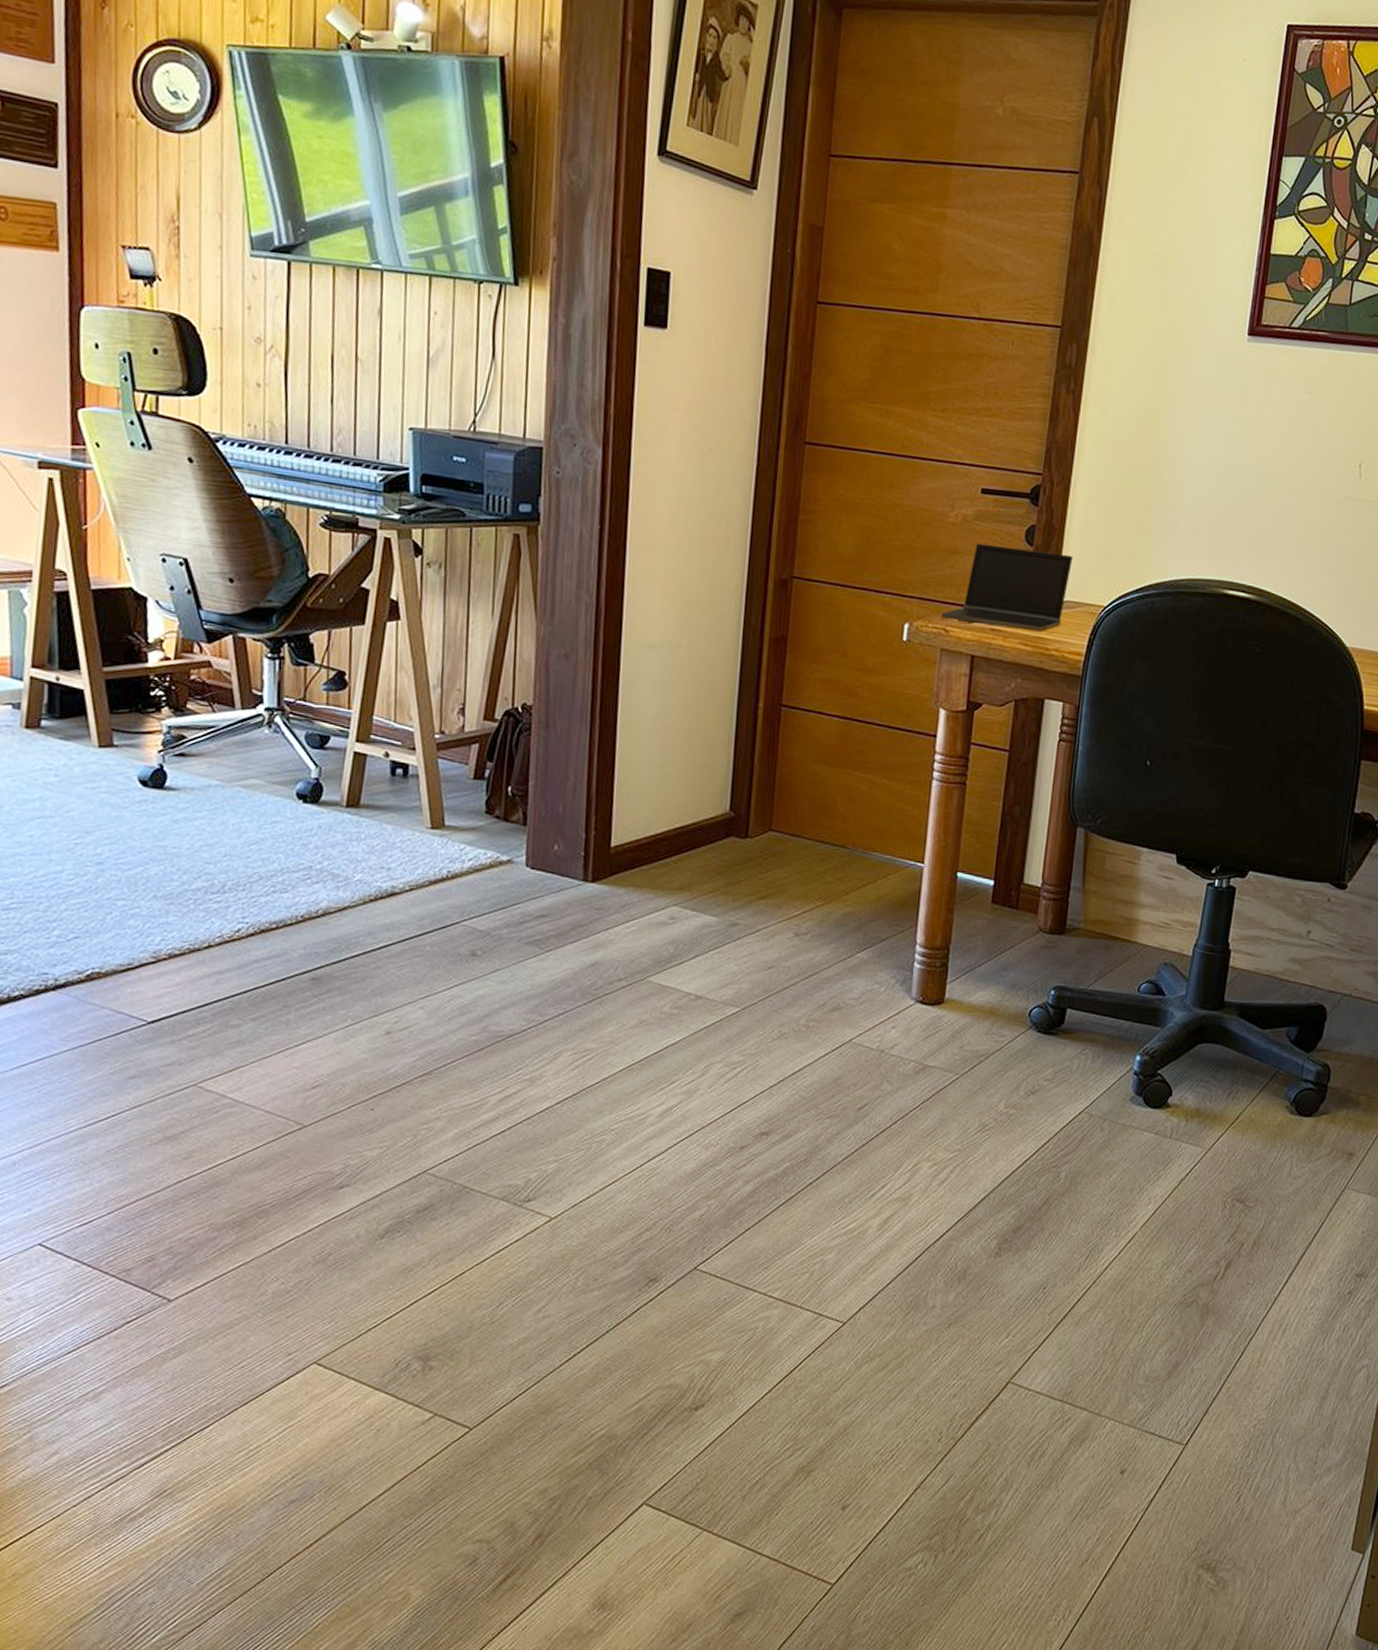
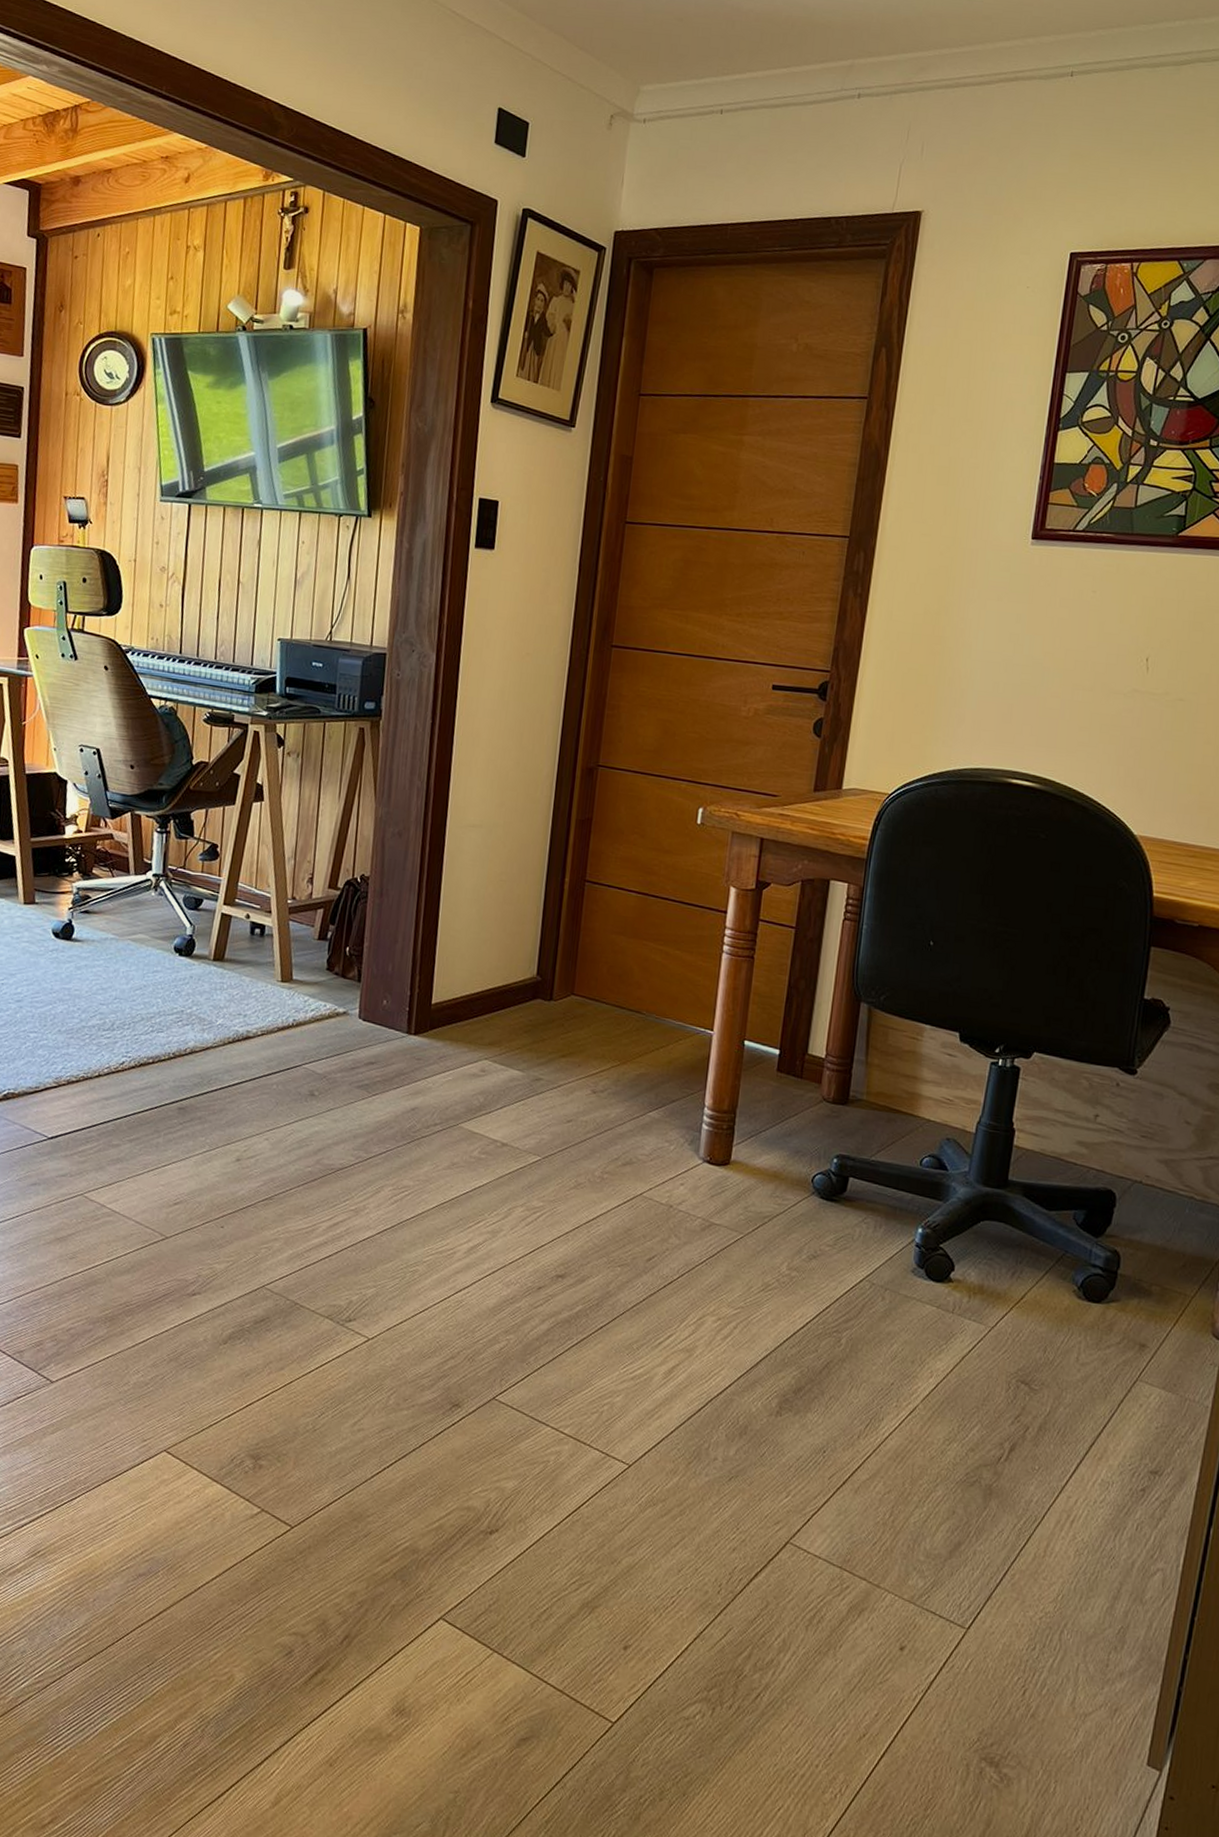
laptop computer: present [942,543,1073,632] -> none [733,735,859,818]

